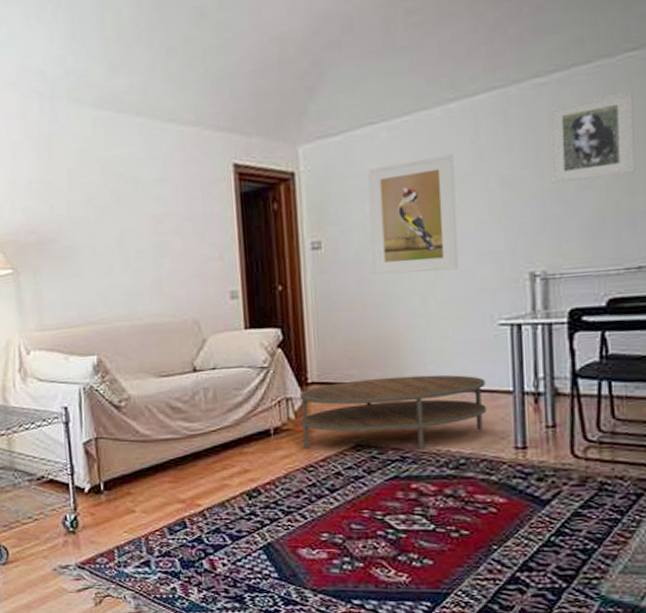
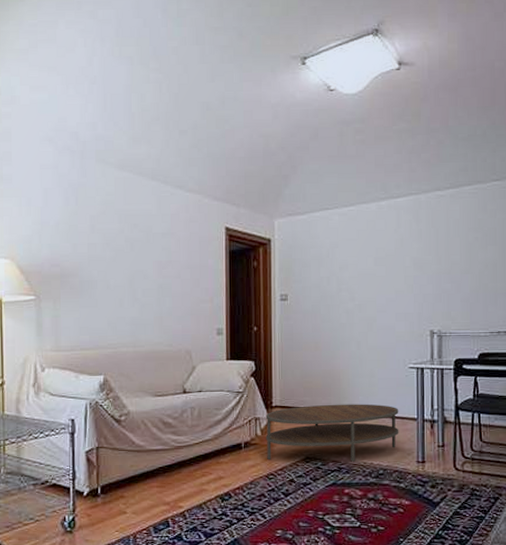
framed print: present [367,154,459,275] -> none [323,238,384,325]
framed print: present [549,90,636,184] -> none [445,207,497,268]

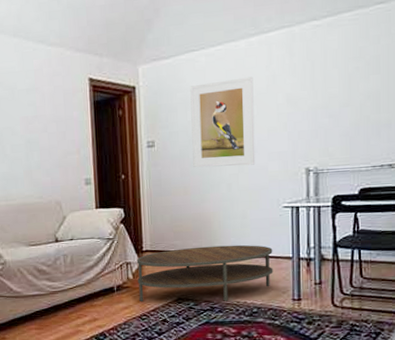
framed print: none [323,238,384,325] -> present [190,76,256,168]

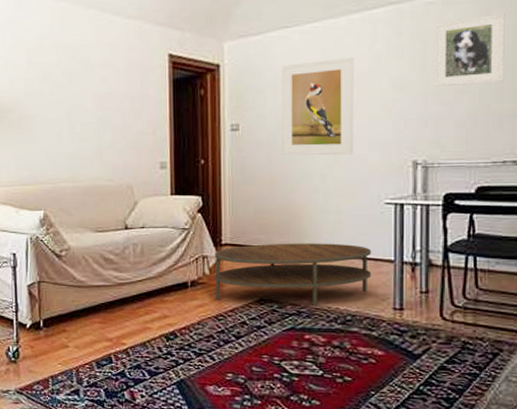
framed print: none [321,33,381,102] -> present [433,12,505,88]

